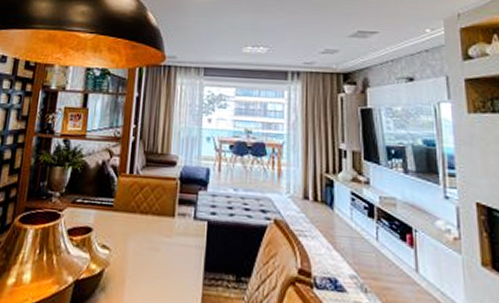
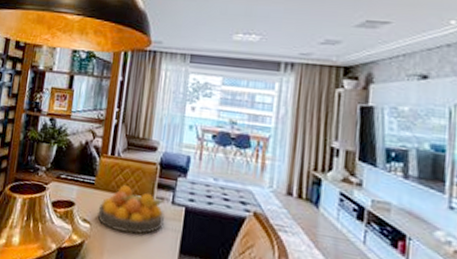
fruit bowl: none [117,204,188,256] -> present [97,185,166,234]

